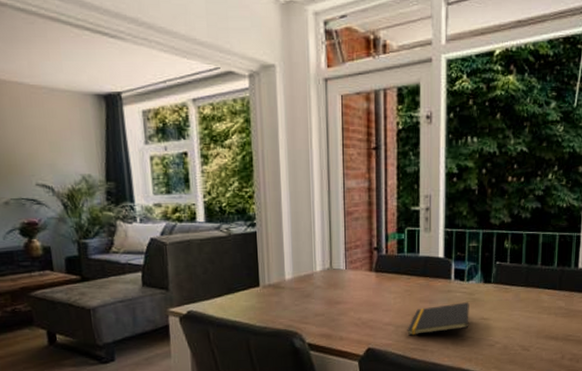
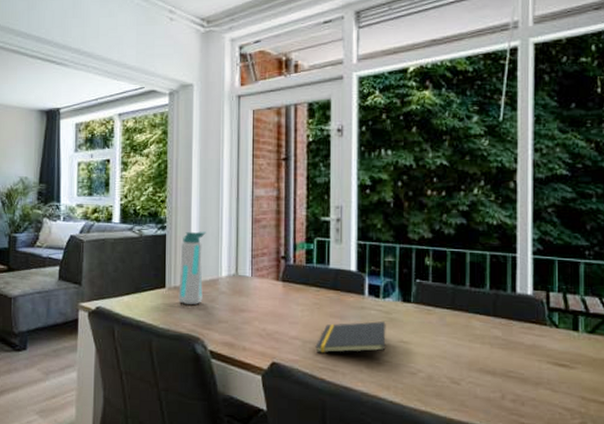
water bottle: none [272,227,299,301] -> present [178,231,207,304]

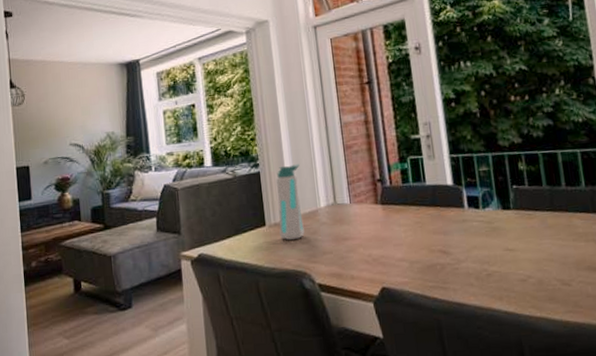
notepad: present [315,321,386,353] -> none [423,232,492,272]

